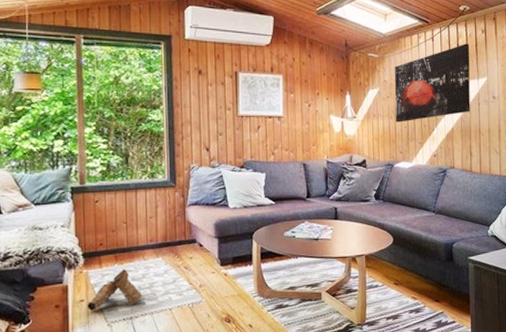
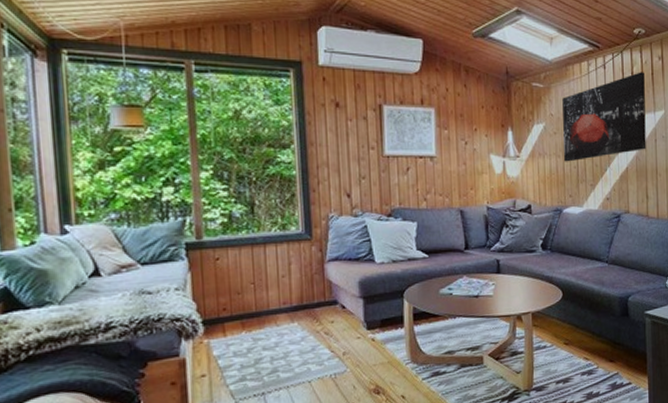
boots: present [87,269,143,311] -> none [210,337,276,387]

